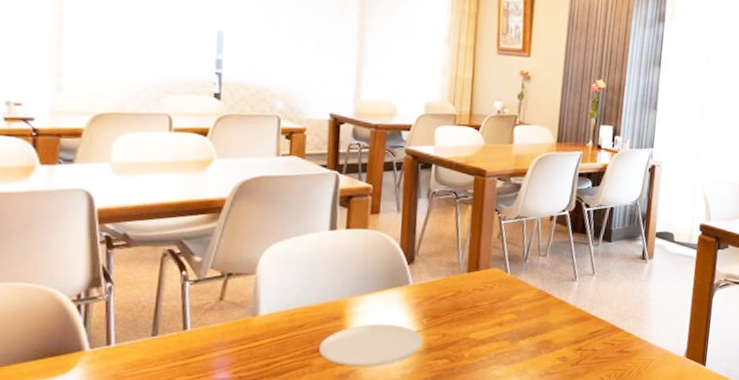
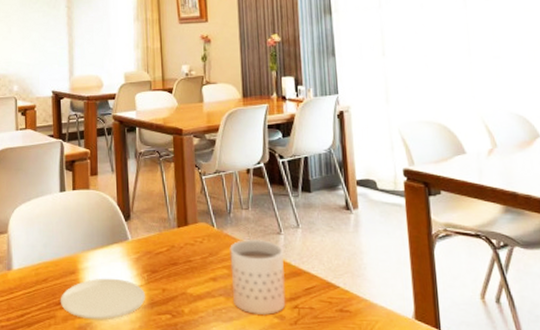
mug: none [517,286,575,358] -> present [230,240,286,316]

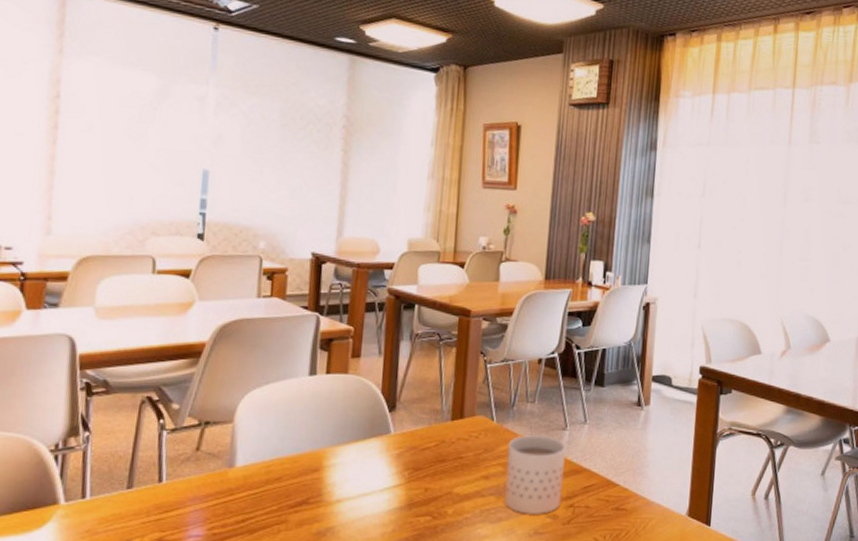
plate: present [60,278,146,320] -> none [295,476,405,524]

